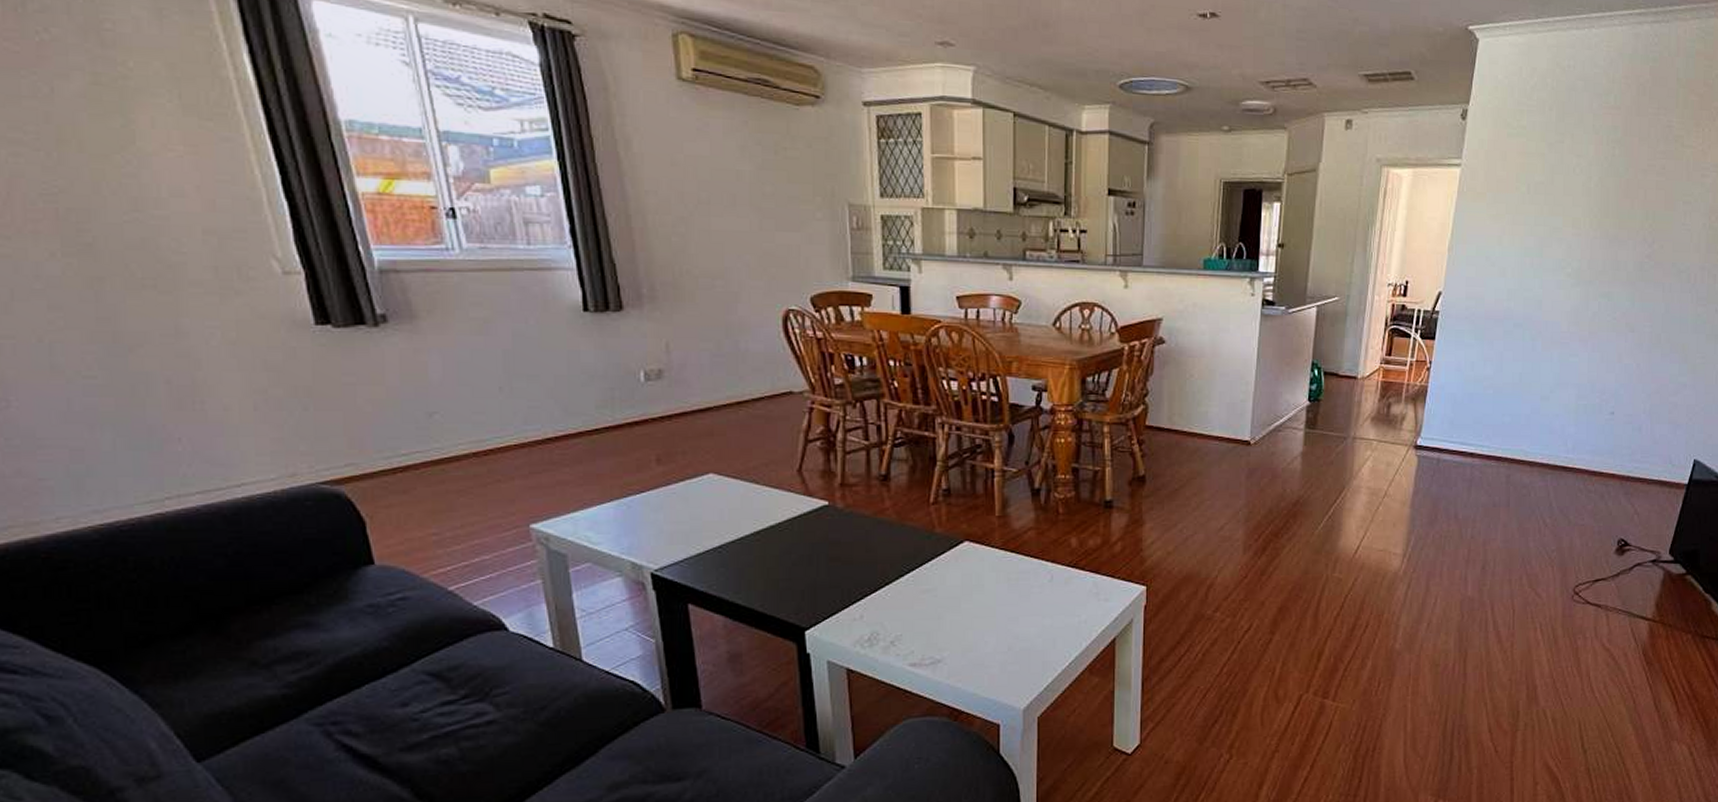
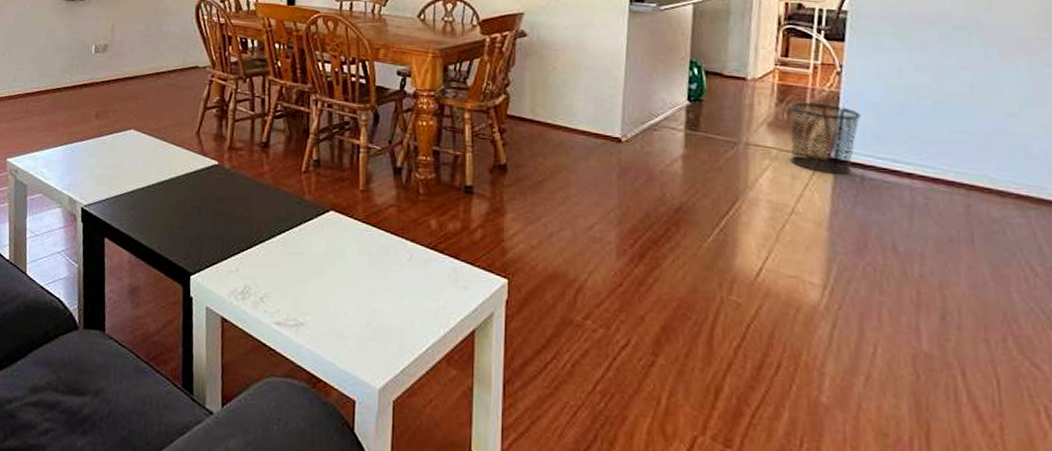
waste bin: none [1387,396,1442,459] -> present [788,102,861,175]

